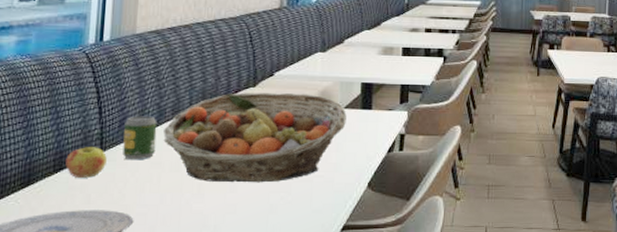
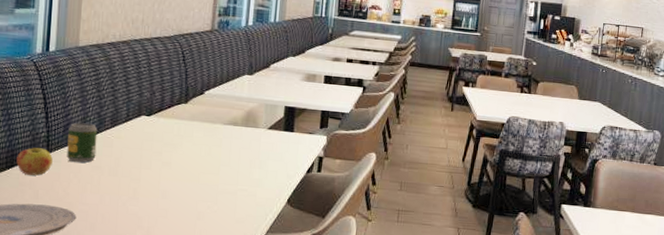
fruit basket: present [163,93,347,183] -> none [103,108,270,192]

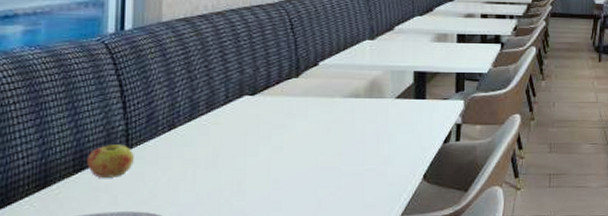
soda can: present [67,122,98,163] -> none [152,110,190,158]

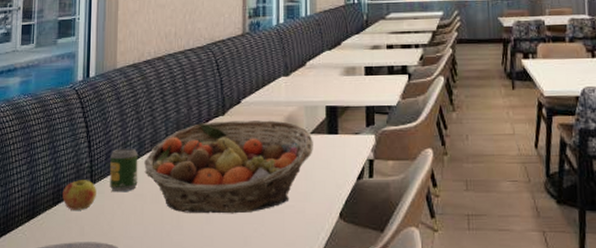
soda can: none [152,110,190,158] -> present [110,148,138,193]
fruit basket: none [197,84,399,179] -> present [144,120,313,214]

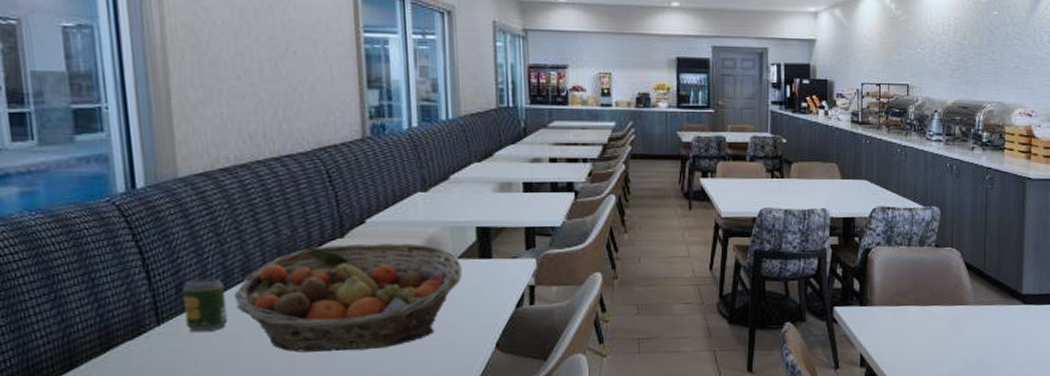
apple: present [62,180,96,210] -> none [114,319,168,357]

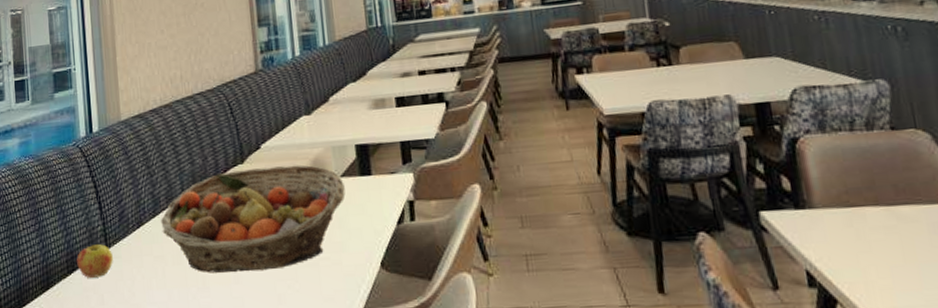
apple: none [114,319,168,357] -> present [77,244,113,278]
soda can: present [183,278,228,333] -> none [124,206,156,256]

